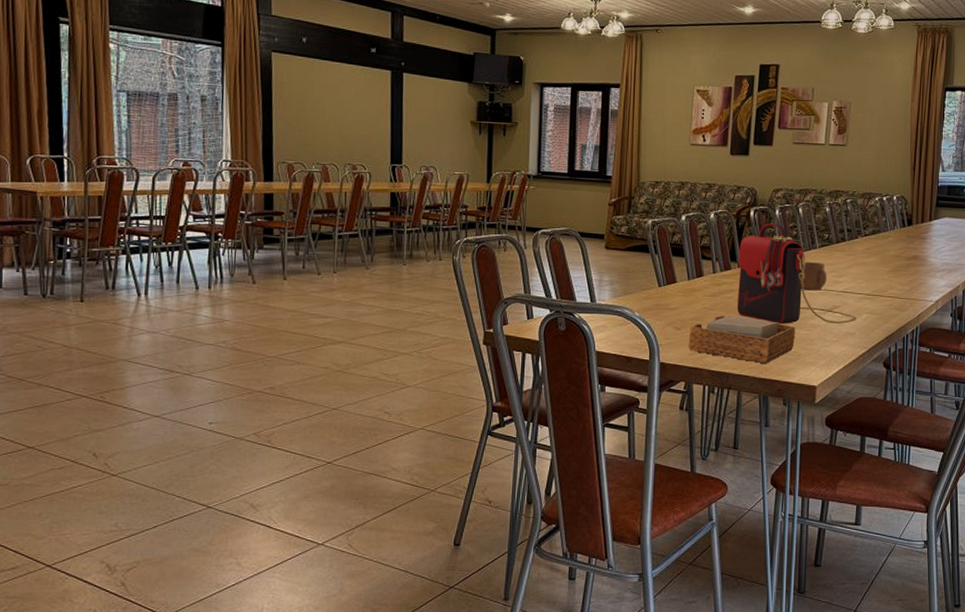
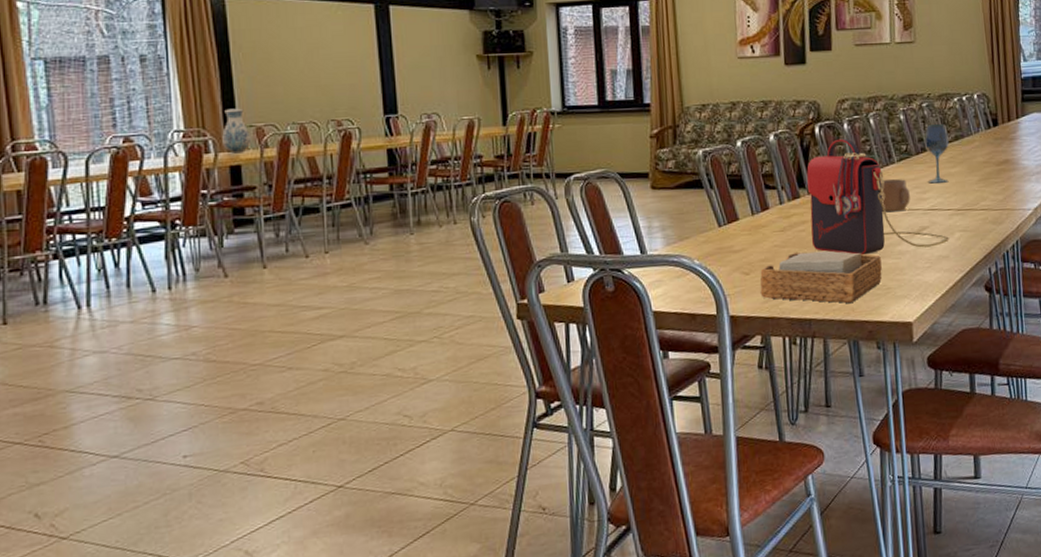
vase: none [260,146,284,185] -> present [222,108,252,155]
wineglass: none [844,219,867,270] -> present [924,124,949,184]

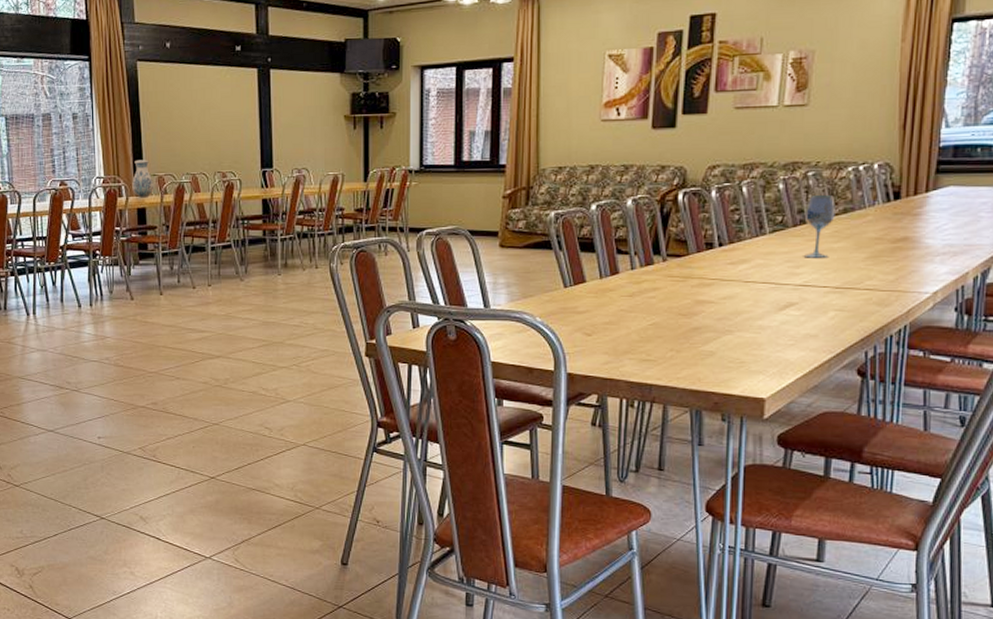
napkin holder: present [760,250,882,303] -> none [601,317,737,372]
handbag: present [807,138,949,256] -> none [661,206,821,327]
cup: present [880,178,910,212] -> none [745,250,780,285]

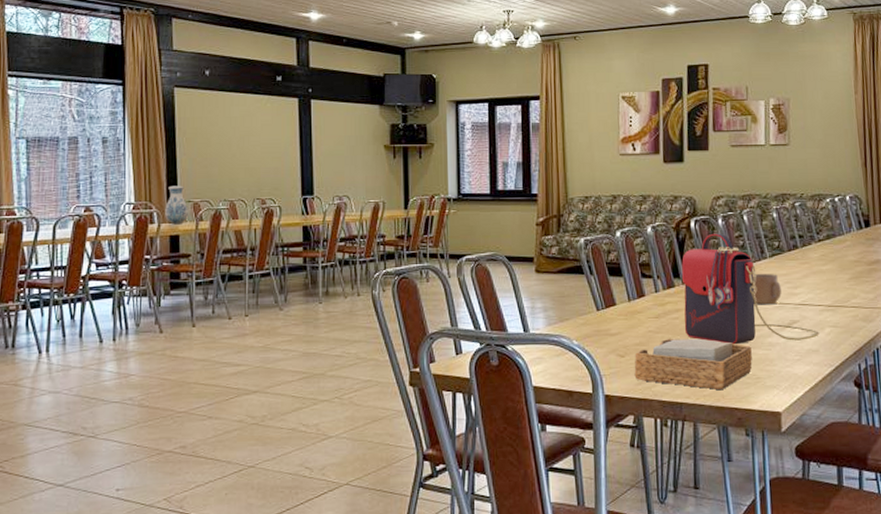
napkin holder: none [601,317,737,372] -> present [634,338,752,390]
handbag: none [661,206,821,327] -> present [681,233,819,345]
cup: none [745,250,780,285] -> present [752,273,782,305]
wineglass: present [803,195,836,258] -> none [797,223,821,280]

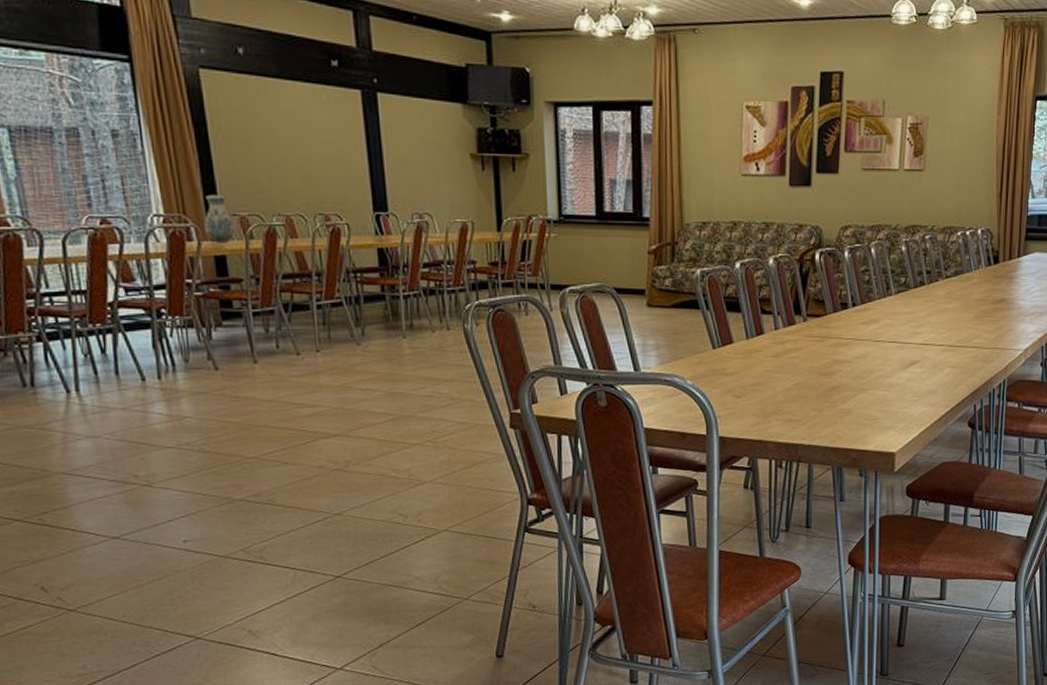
napkin holder: present [634,338,752,390] -> none [750,378,870,431]
handbag: present [681,233,819,345] -> none [803,267,939,386]
cup: present [752,273,782,305] -> none [875,310,904,344]

